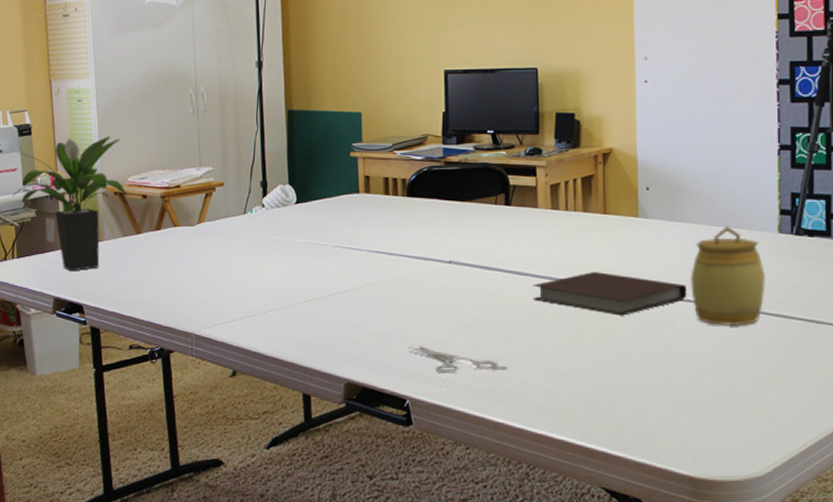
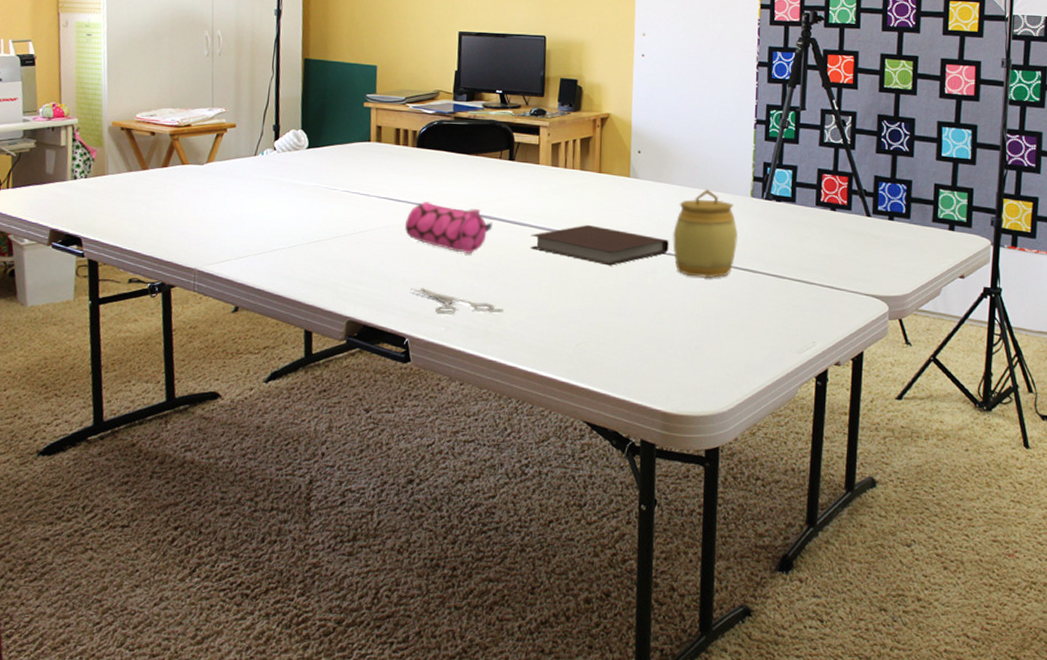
potted plant: present [12,136,126,272] -> none [10,71,134,204]
pencil case: none [399,254,491,309] -> present [405,202,493,254]

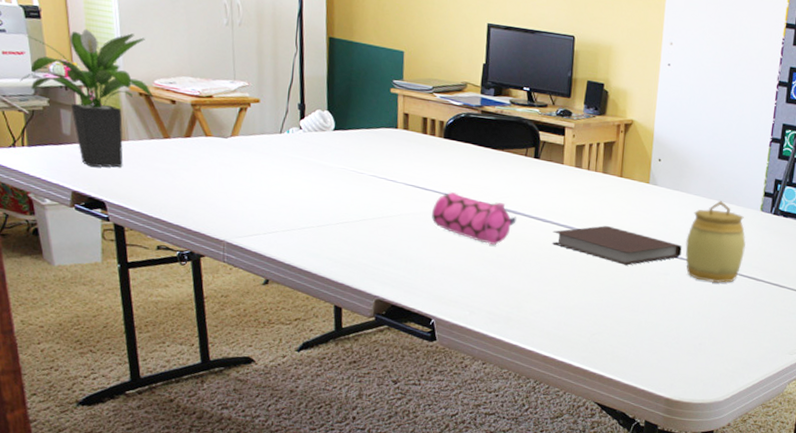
potted plant: none [10,71,134,204] -> present [20,28,153,168]
scissors: present [411,288,504,314] -> none [437,273,525,303]

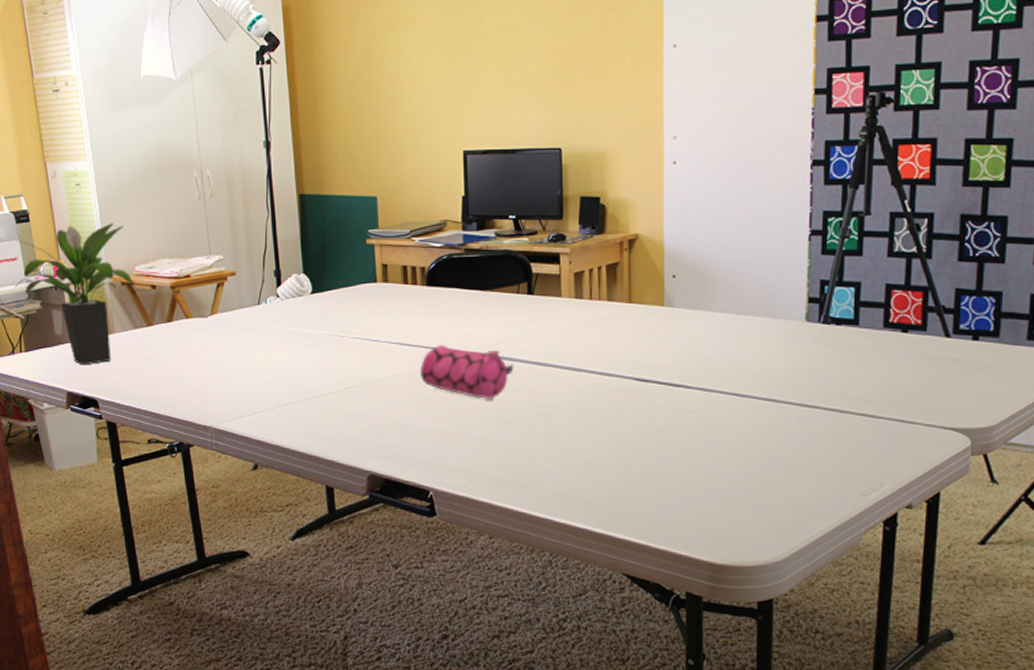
notebook: present [552,225,682,266] -> none [556,363,711,407]
jar: present [684,200,746,283] -> none [714,315,792,417]

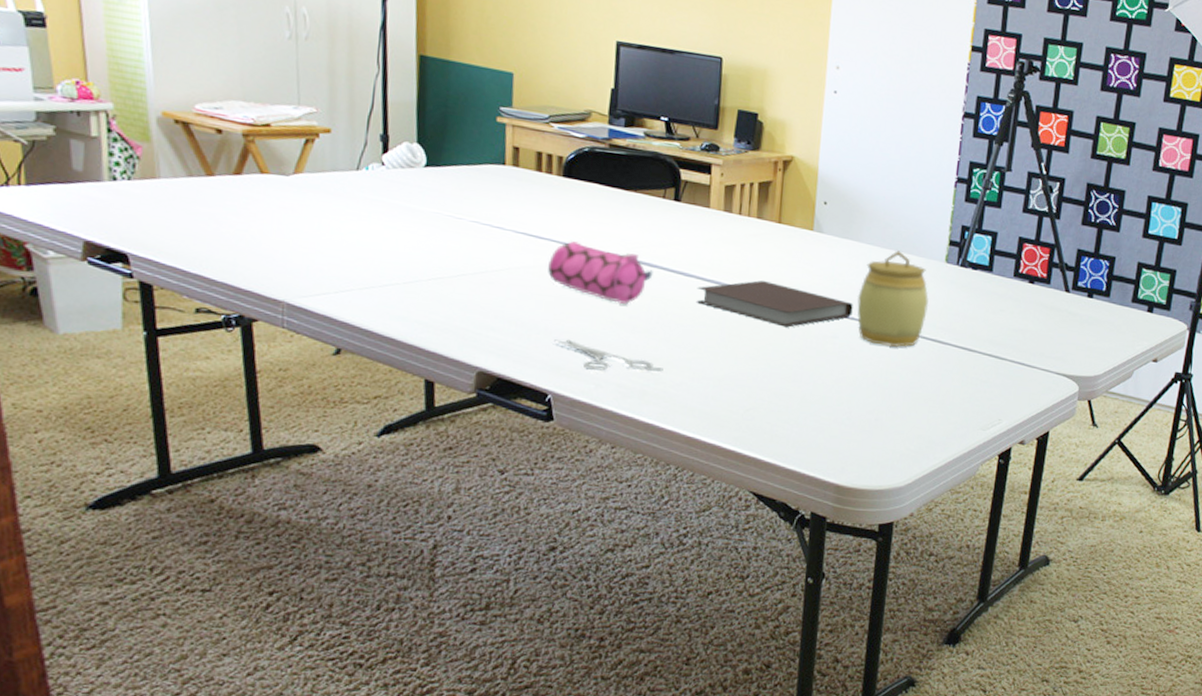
potted plant: present [15,223,134,365] -> none [17,40,193,212]
scissors: none [431,438,531,465] -> present [554,339,663,373]
notebook: none [556,363,711,407] -> present [697,280,853,328]
jar: none [714,315,792,417] -> present [856,250,929,348]

